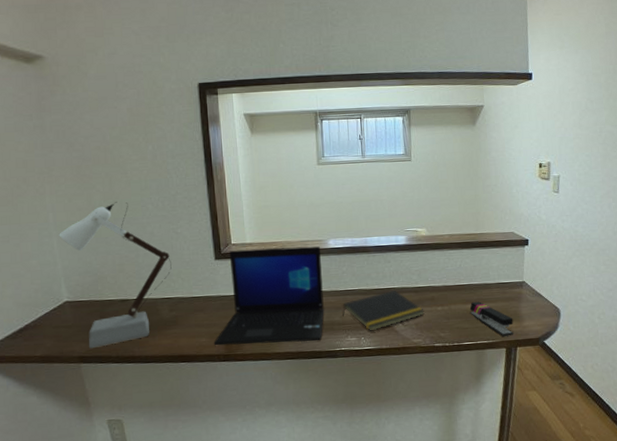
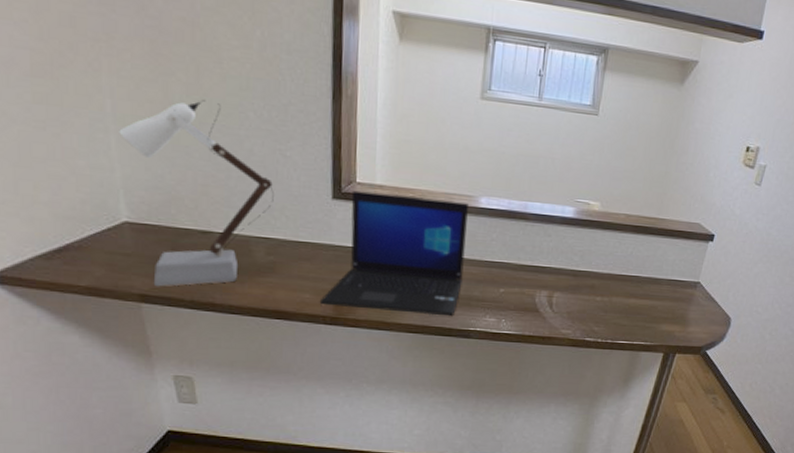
notepad: present [342,290,425,331] -> none [484,269,581,314]
stapler: present [469,301,513,336] -> none [632,296,678,340]

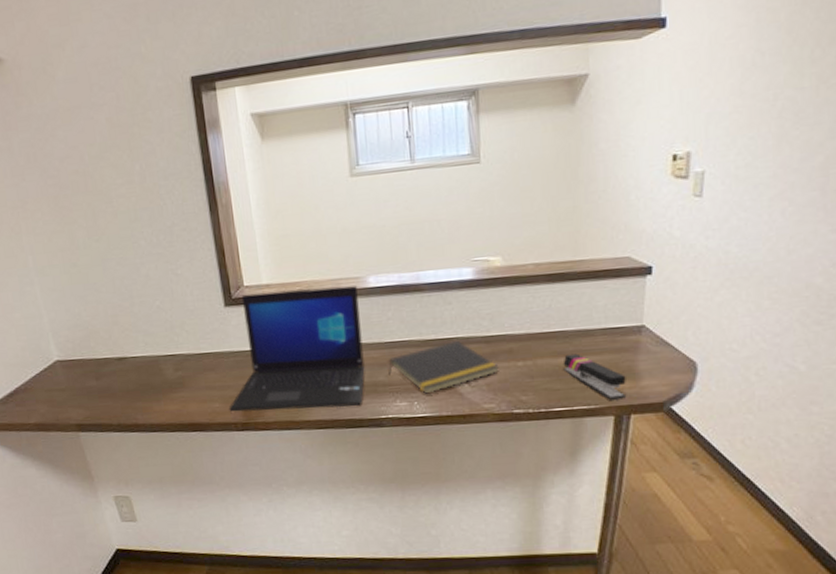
desk lamp: present [119,100,274,287] -> none [41,239,174,416]
notepad: none [484,269,581,314] -> present [388,340,499,394]
stapler: none [632,296,678,340] -> present [563,353,626,400]

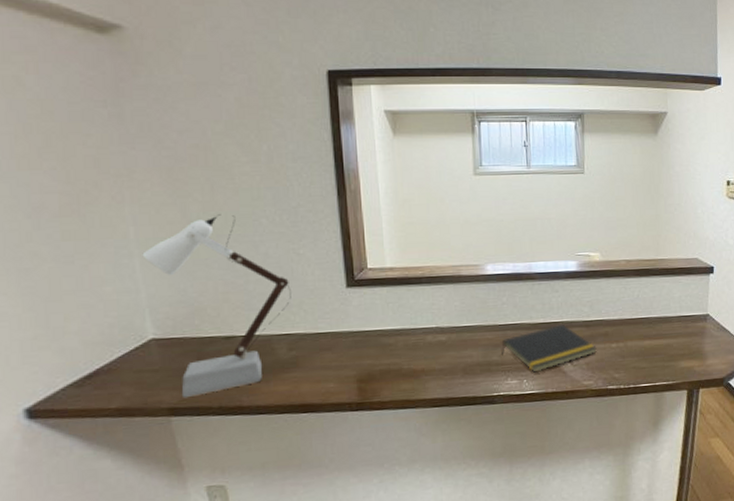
desk lamp: none [41,239,174,416] -> present [142,214,291,398]
laptop: present [229,286,365,412] -> none [344,272,480,392]
stapler: present [563,353,626,400] -> none [648,337,696,377]

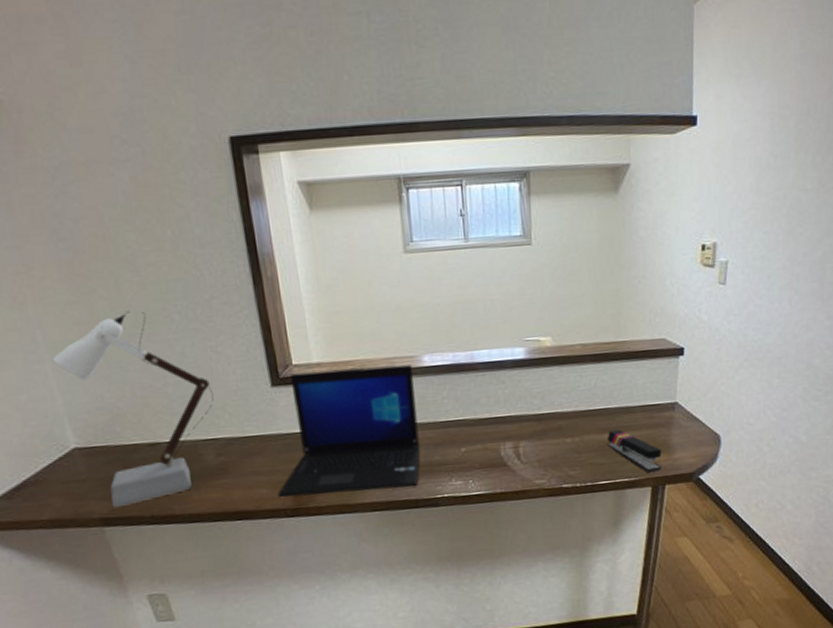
laptop: none [344,272,480,392] -> present [277,365,420,498]
notepad: present [501,324,597,373] -> none [443,418,549,472]
stapler: none [648,337,696,377] -> present [607,429,662,472]

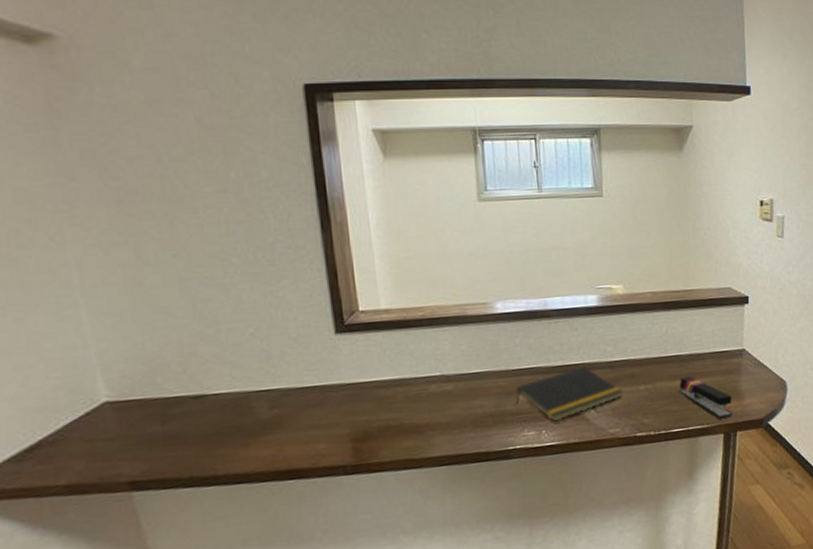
desk lamp: present [52,311,214,508] -> none [89,254,271,470]
laptop: present [277,365,420,498] -> none [336,312,492,453]
notepad: none [443,418,549,472] -> present [515,366,623,422]

